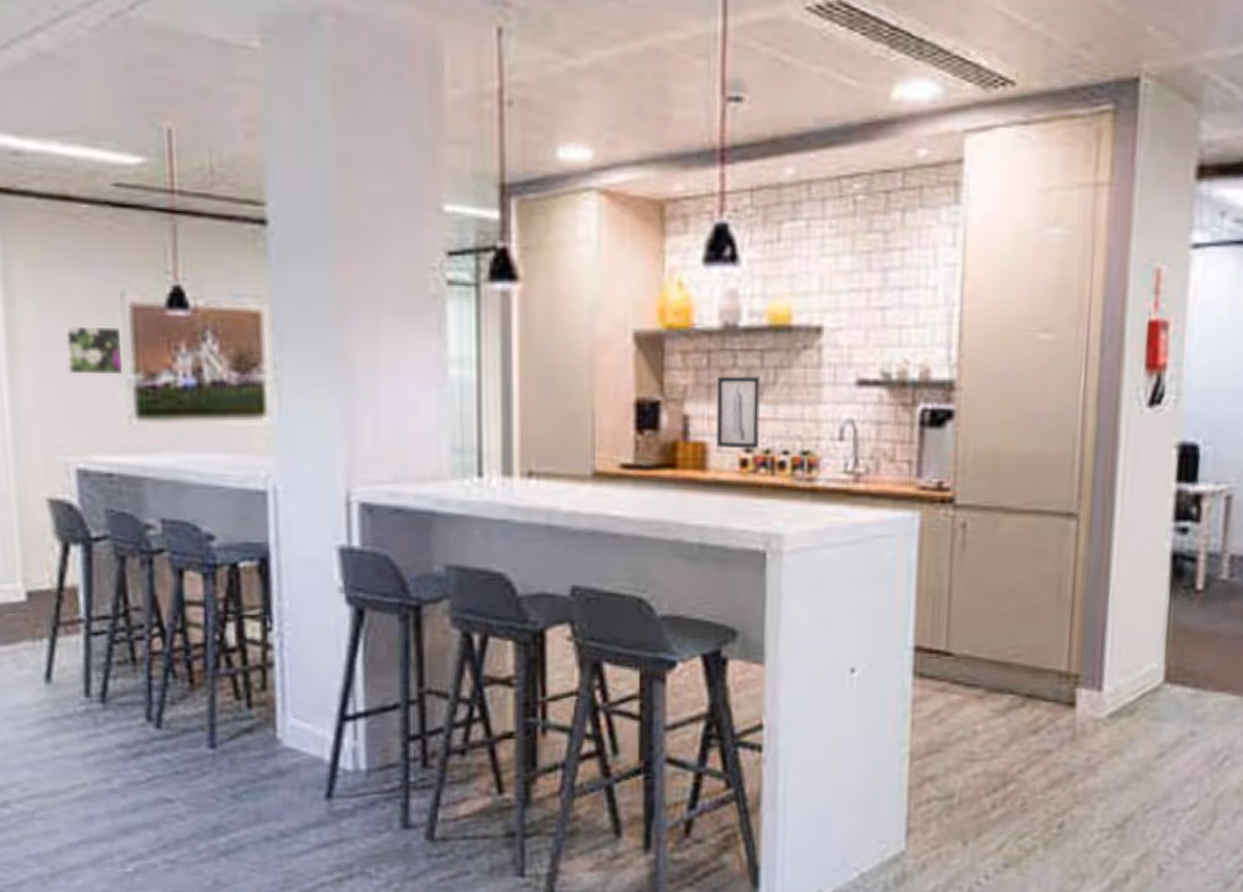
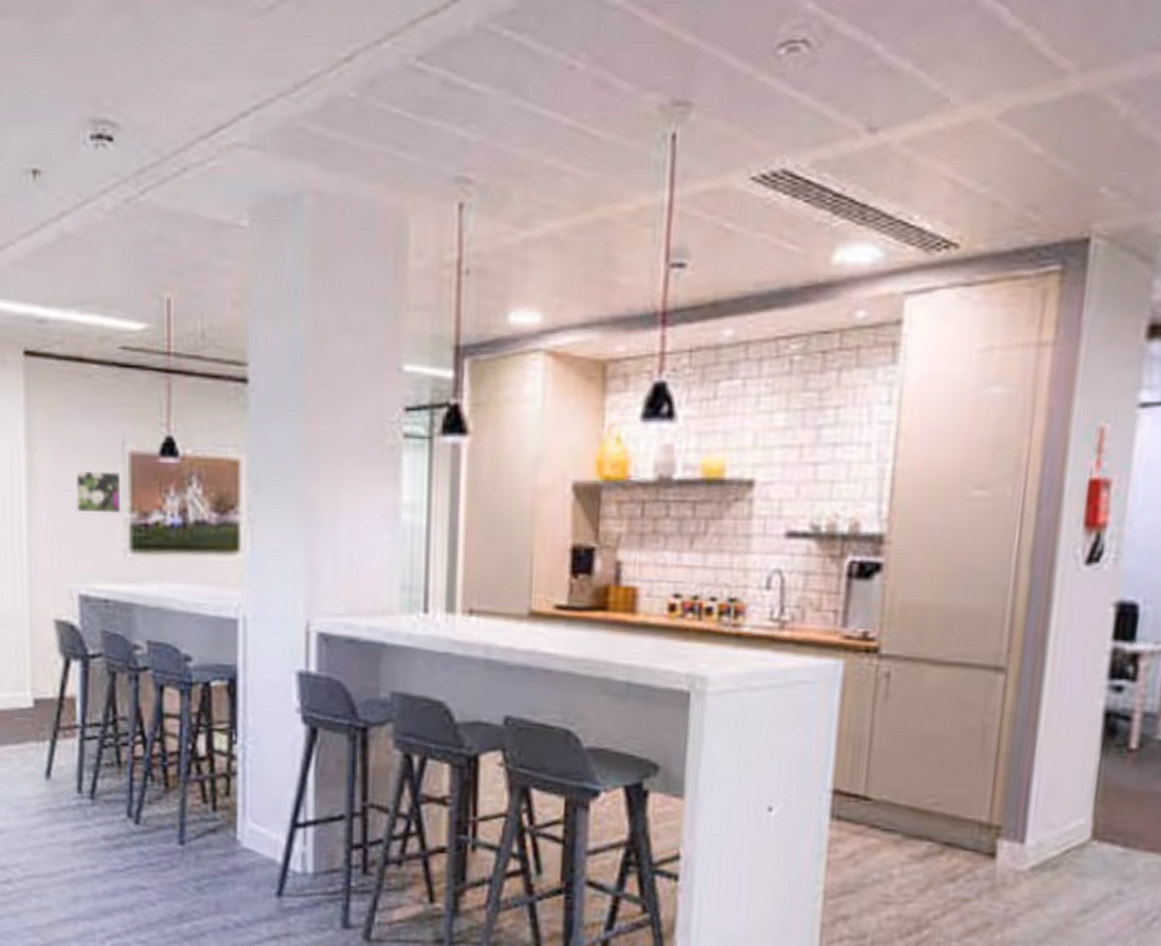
wall art: present [715,376,760,449] -> none [646,525,692,595]

